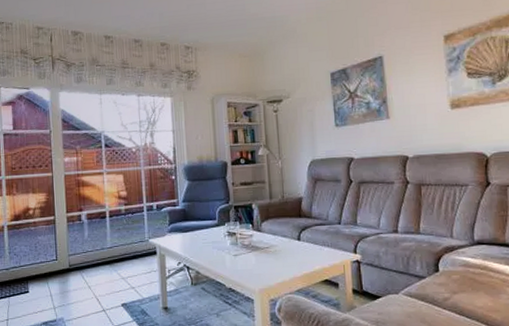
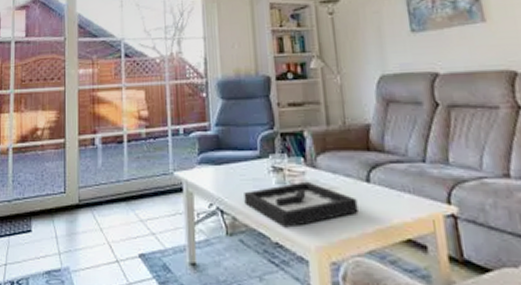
decorative tray: none [205,242,291,277] -> present [244,181,359,228]

